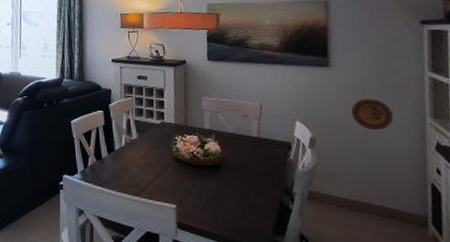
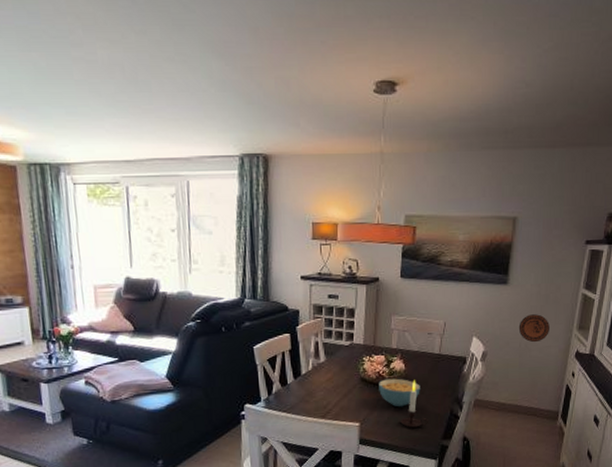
cereal bowl: none [193,160,241,192] -> present [379,378,420,407]
candle: none [221,163,254,217] -> present [400,379,428,428]

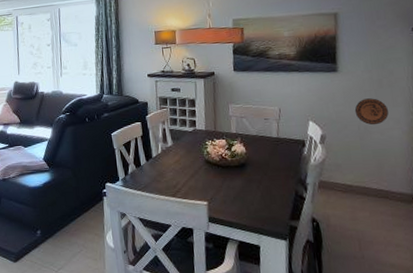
cereal bowl: present [379,378,420,407] -> none [222,160,263,188]
candle: present [400,379,428,428] -> none [246,161,274,208]

